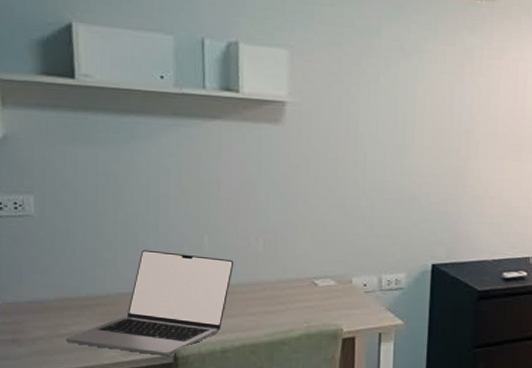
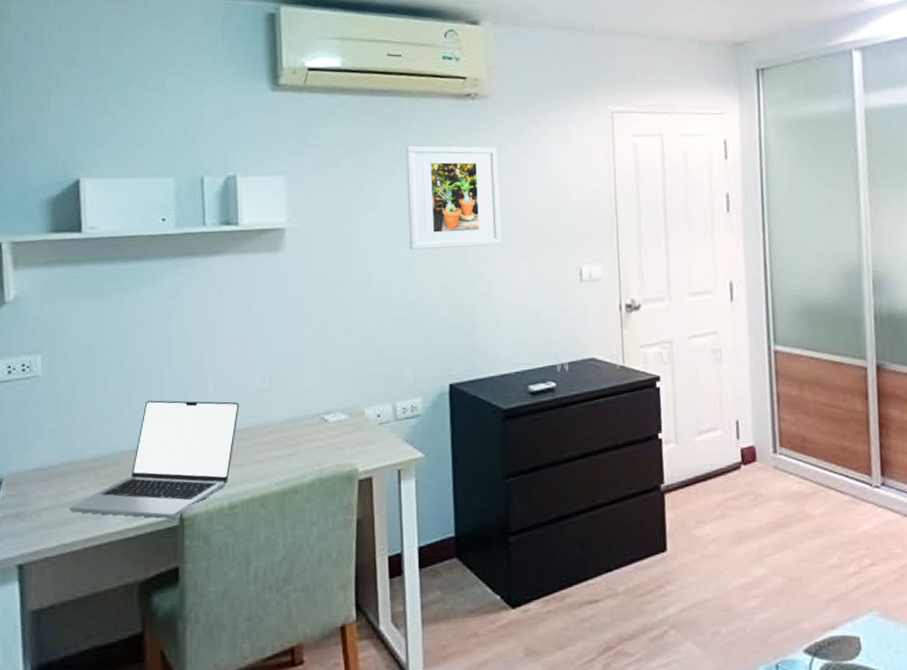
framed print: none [406,37,498,144] -> present [405,146,501,251]

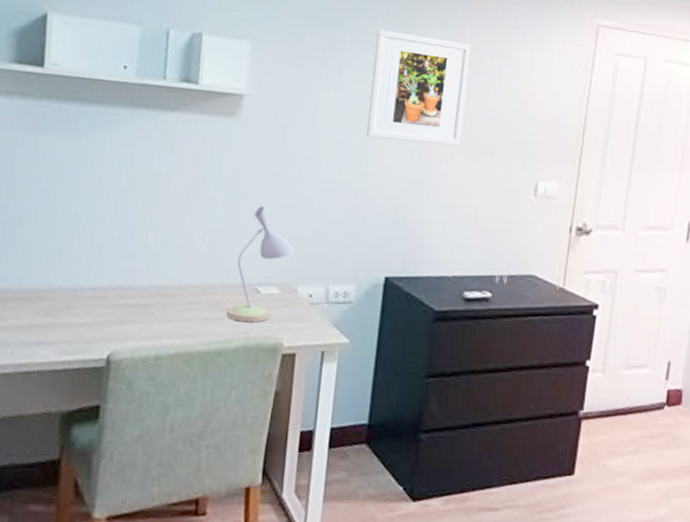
laptop: present [69,400,240,519] -> none [4,243,177,360]
desk lamp: none [297,334,355,455] -> present [227,205,294,323]

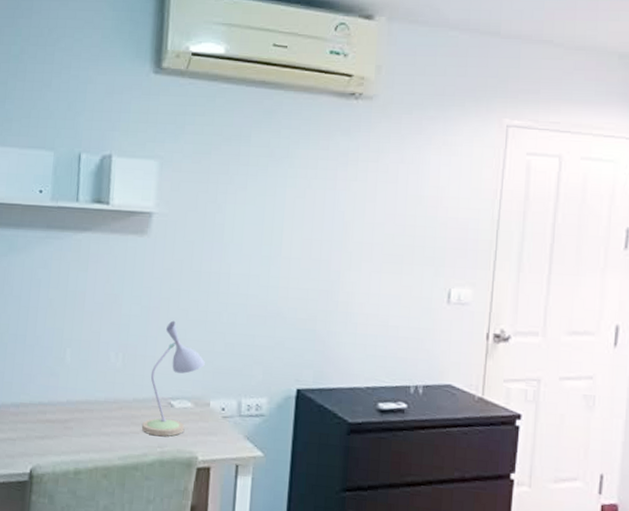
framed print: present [366,30,471,146] -> none [273,142,376,255]

